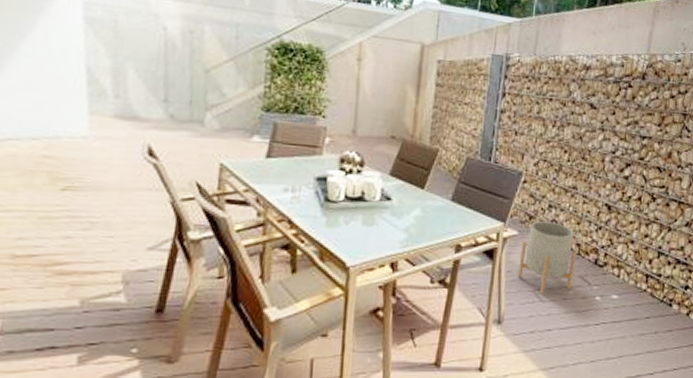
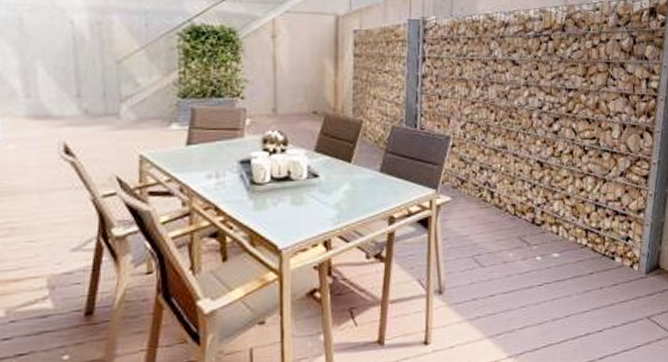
planter: present [517,220,577,295] -> none [454,183,513,260]

